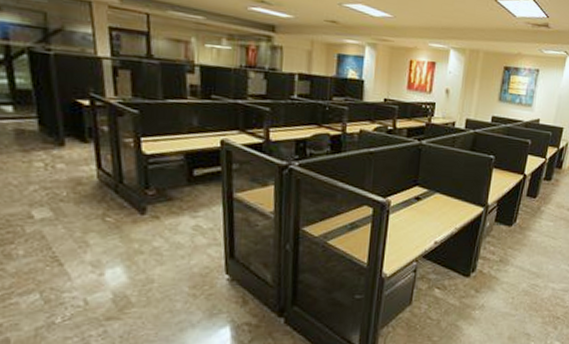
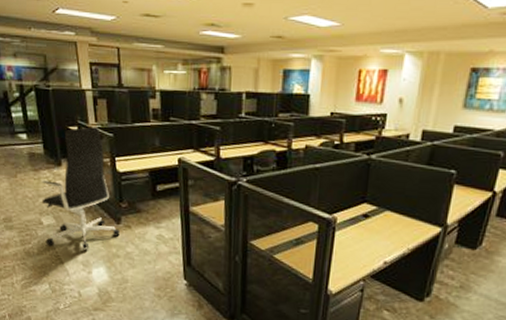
office chair: none [33,100,144,247] -> present [41,126,120,250]

